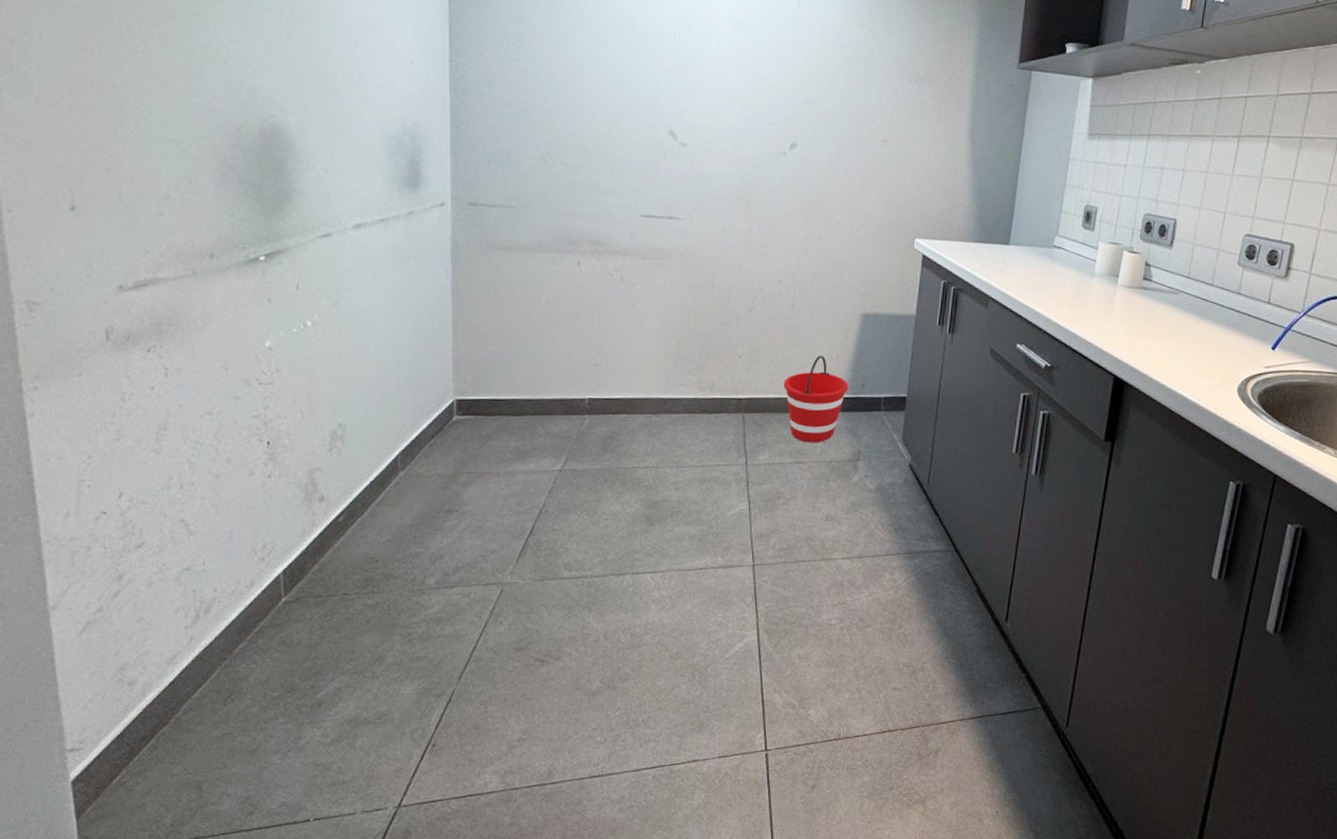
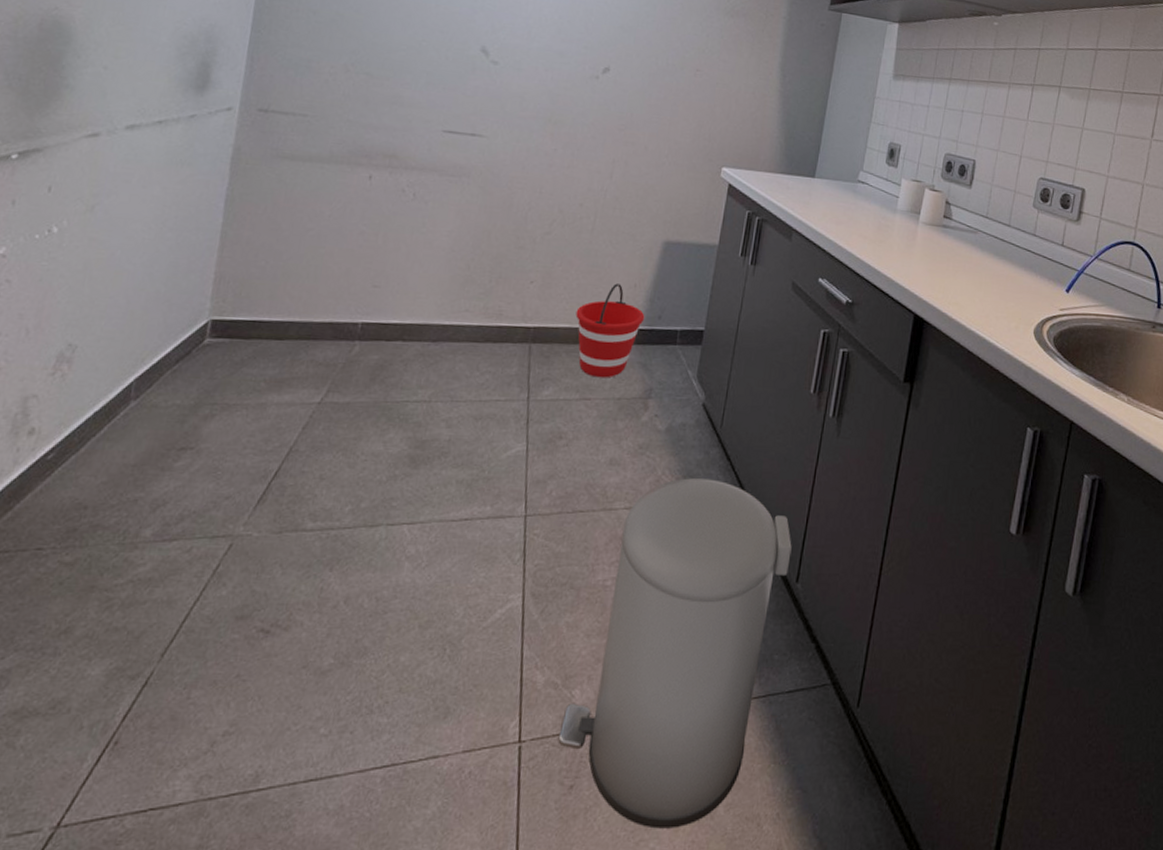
pedal bin: none [799,531,1000,821] -> present [558,478,792,829]

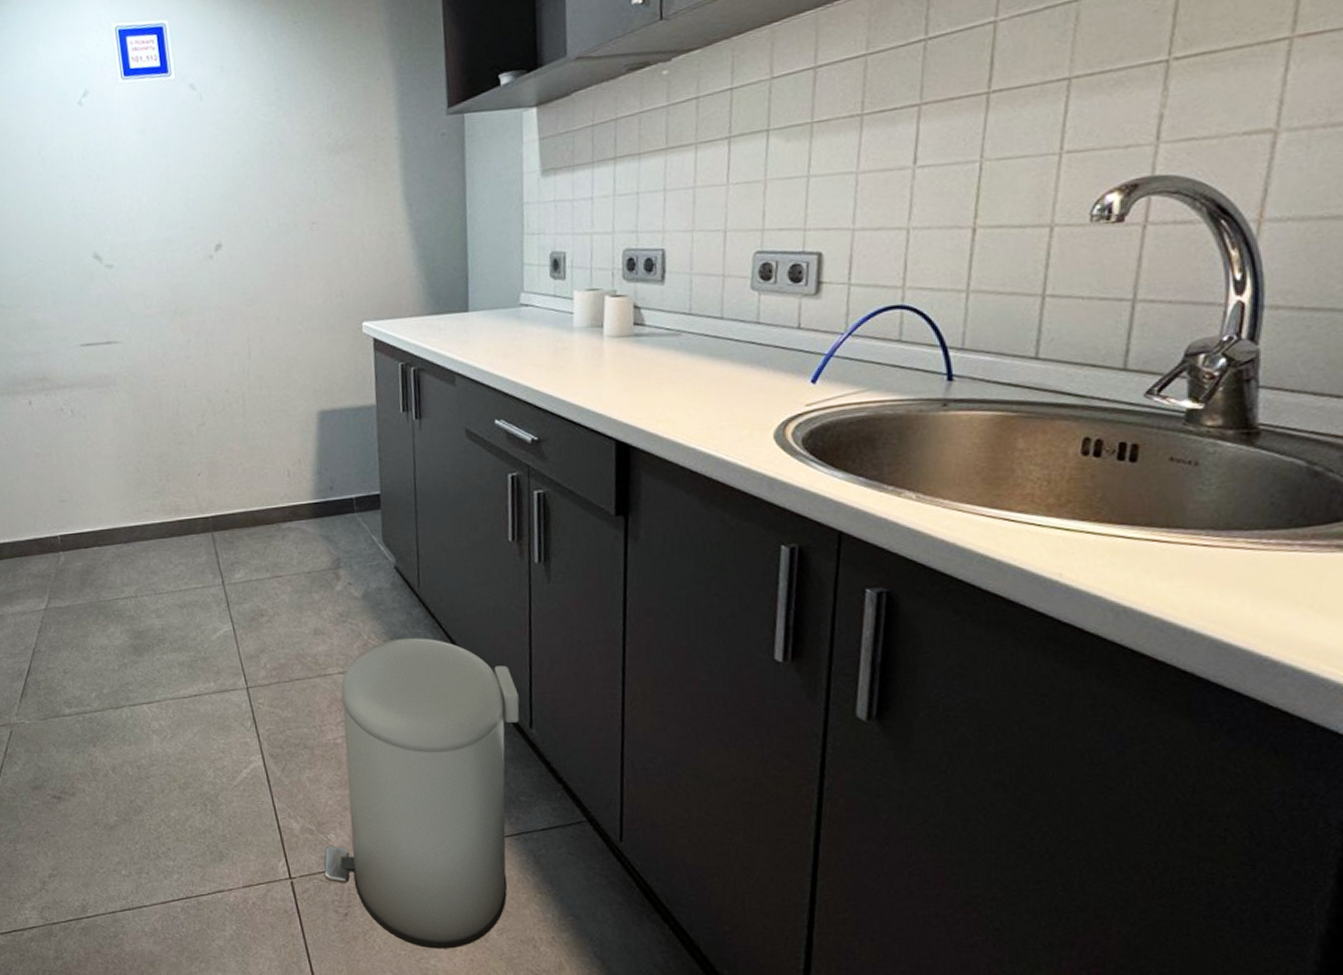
bucket: present [575,283,645,378] -> none [247,462,317,555]

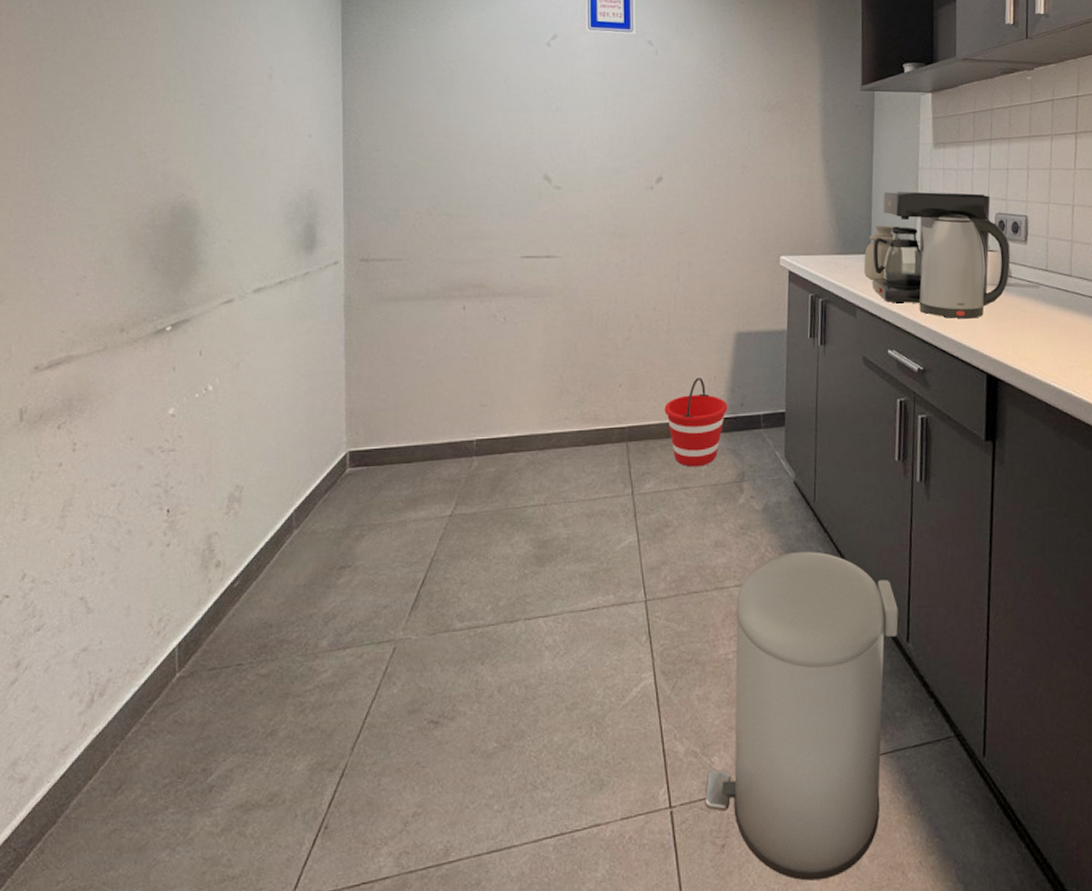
bucket: none [247,462,317,555] -> present [664,377,728,467]
jar: none [461,276,496,343] -> present [864,225,894,281]
coffee maker: none [471,227,617,367] -> present [872,191,991,303]
kettle: none [529,254,644,380] -> present [919,214,1011,319]

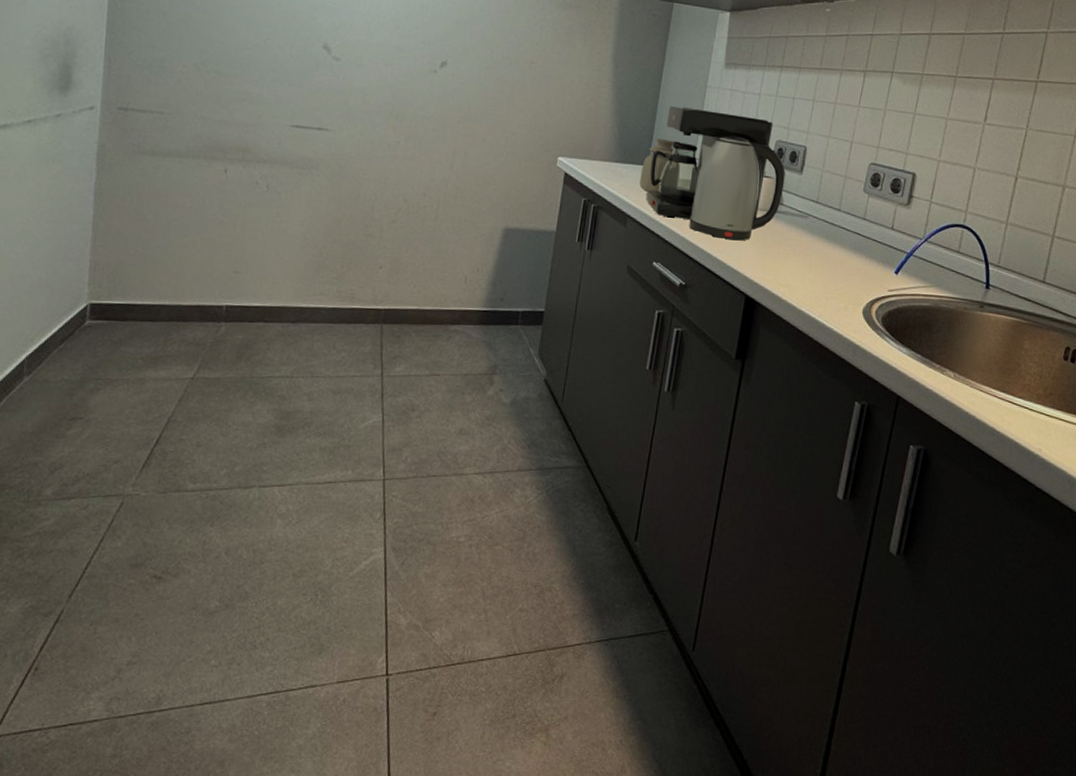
bucket: present [664,377,728,467] -> none [423,268,488,356]
pedal bin: present [705,551,898,881] -> none [421,447,631,751]

